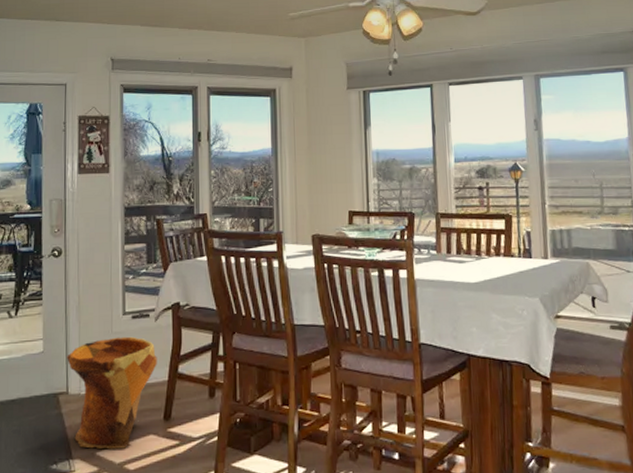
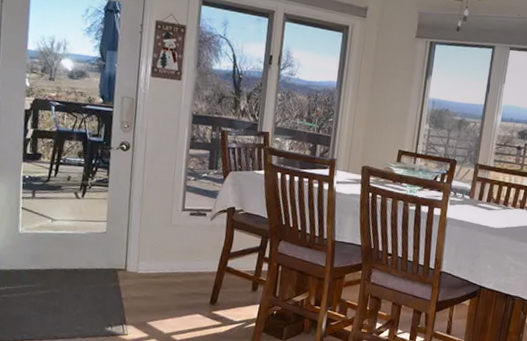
woven basket: present [67,336,157,449] -> none [127,229,210,322]

